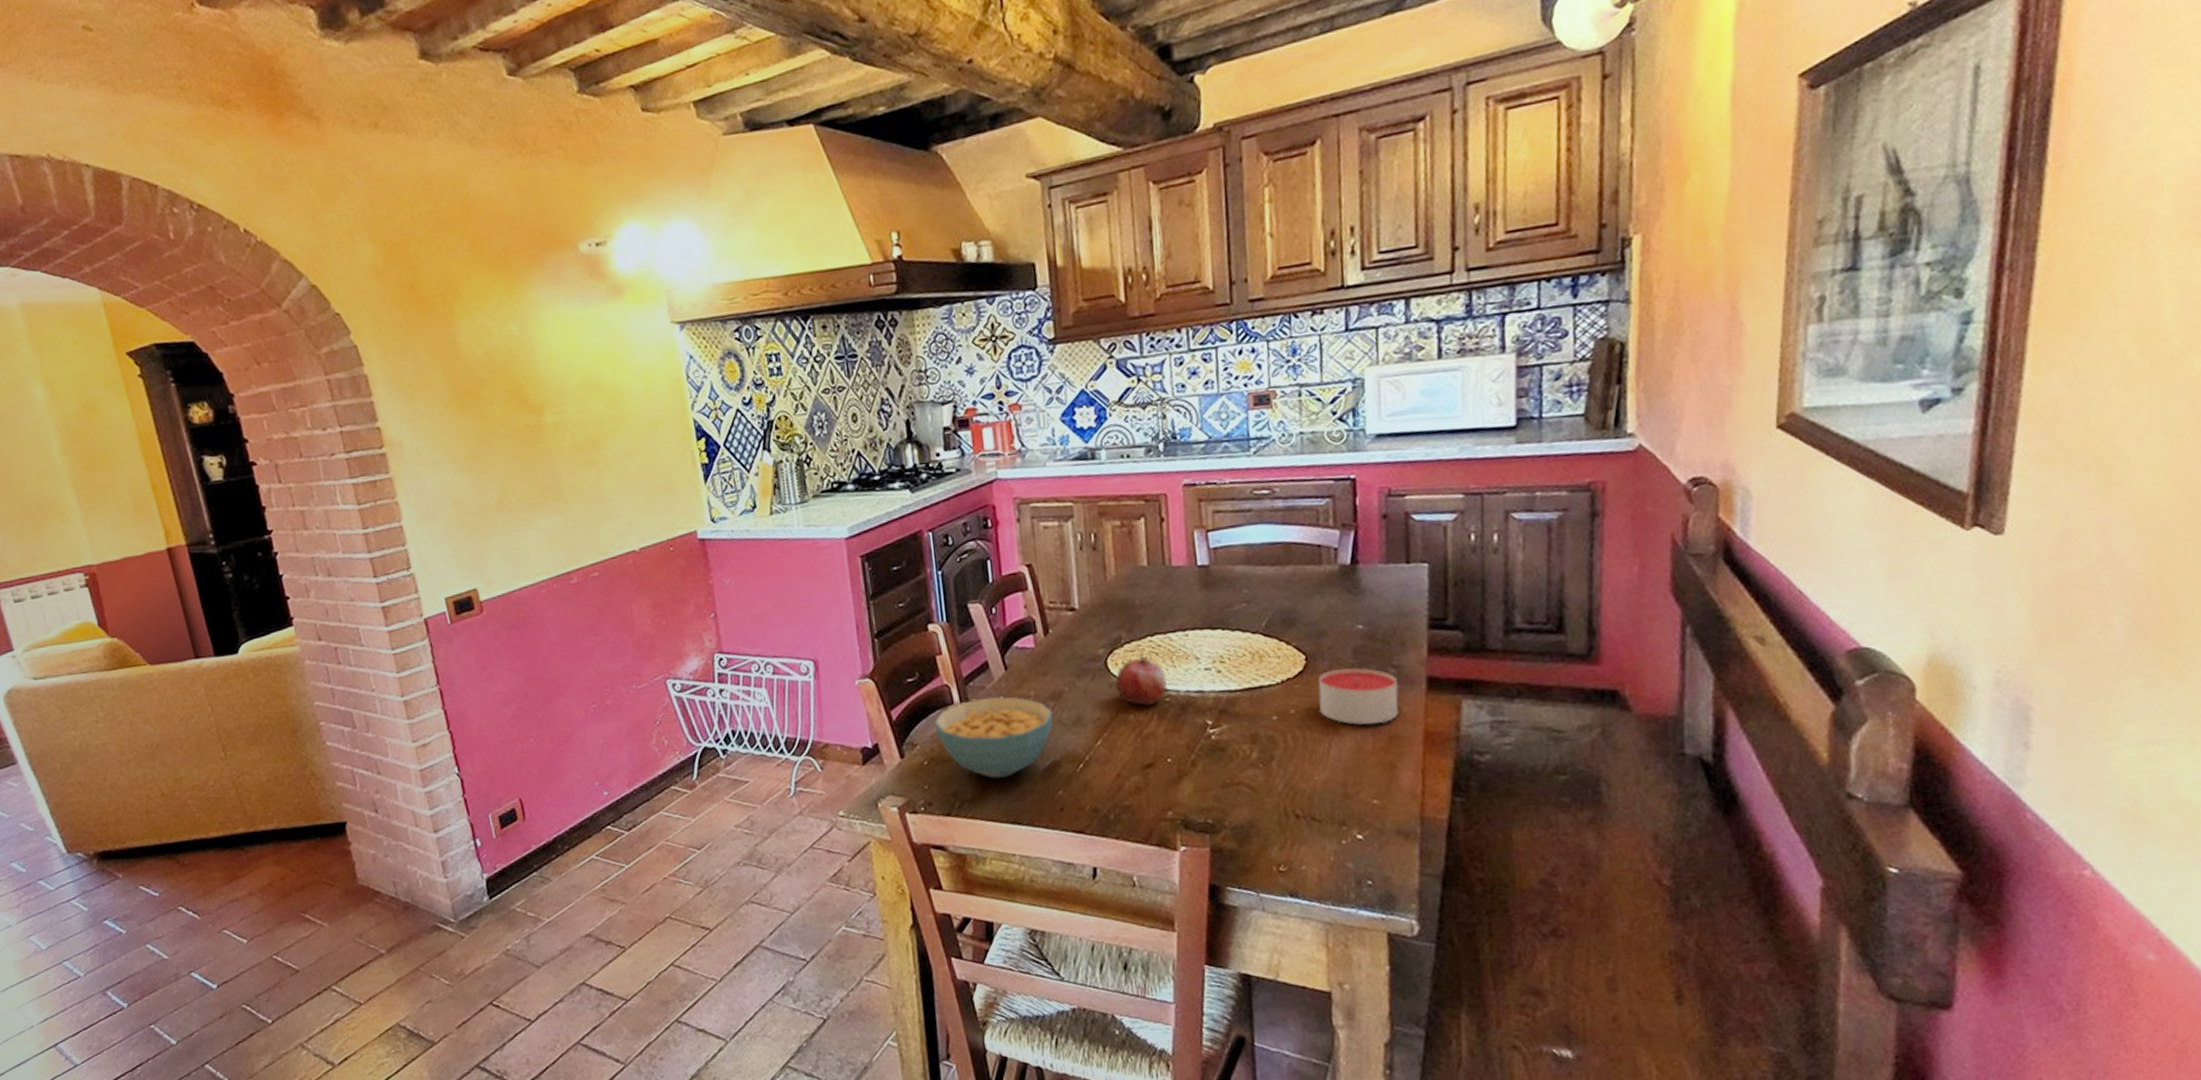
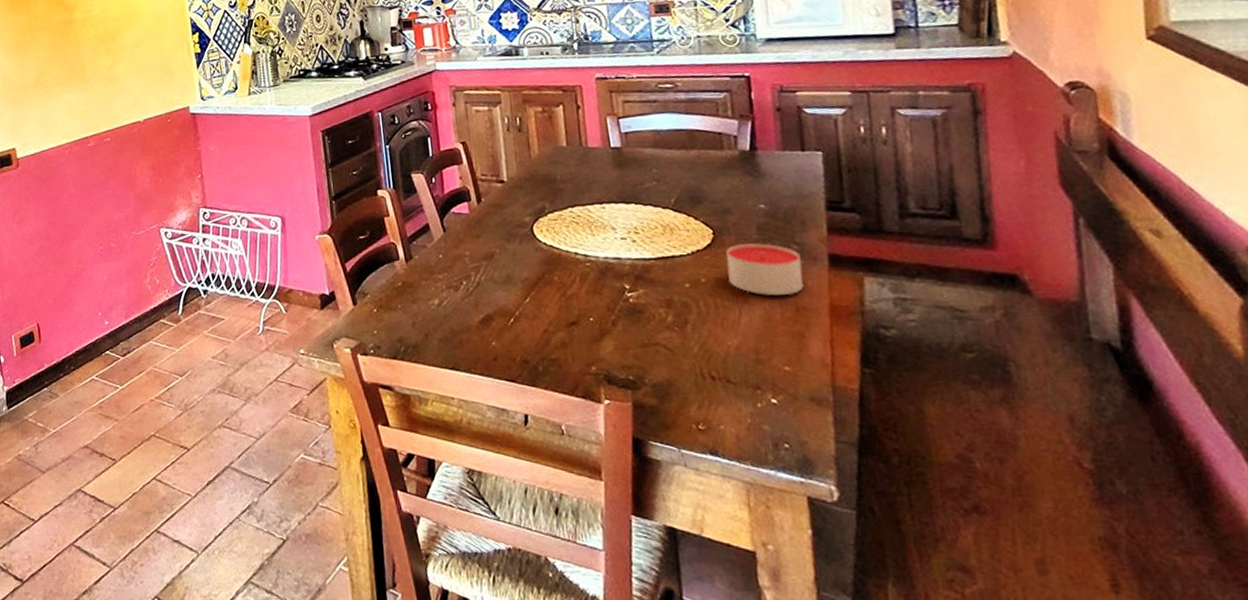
cereal bowl: present [933,697,1053,779] -> none [382,255,487,327]
fruit: present [1114,653,1167,706] -> none [540,222,587,269]

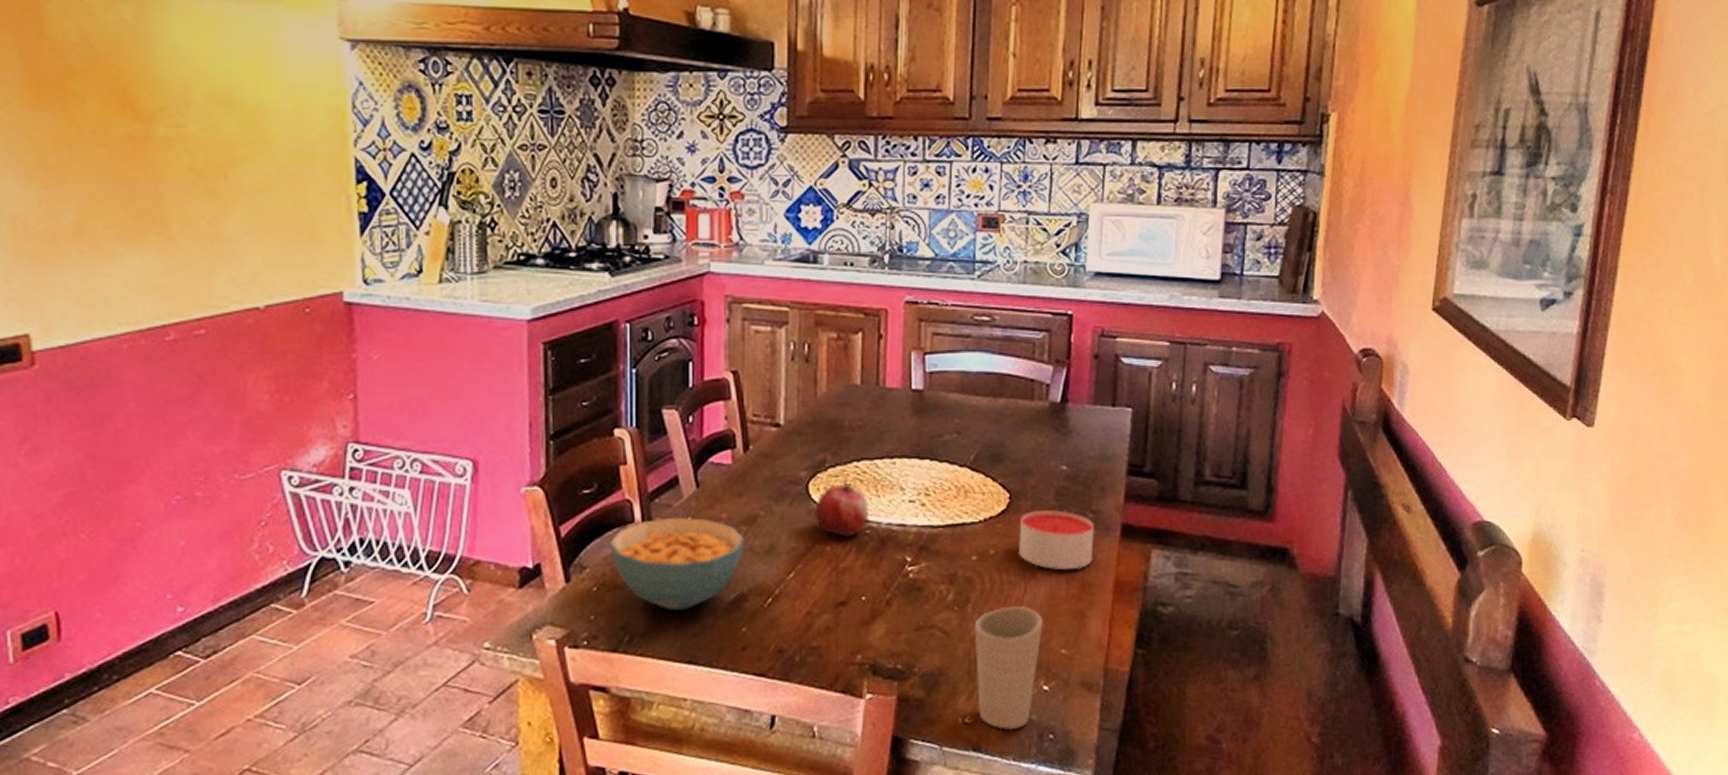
cereal bowl: none [382,255,487,327] -> present [608,517,744,611]
fruit: none [540,222,587,269] -> present [814,479,868,537]
cup: none [695,328,763,438] -> present [974,606,1043,731]

